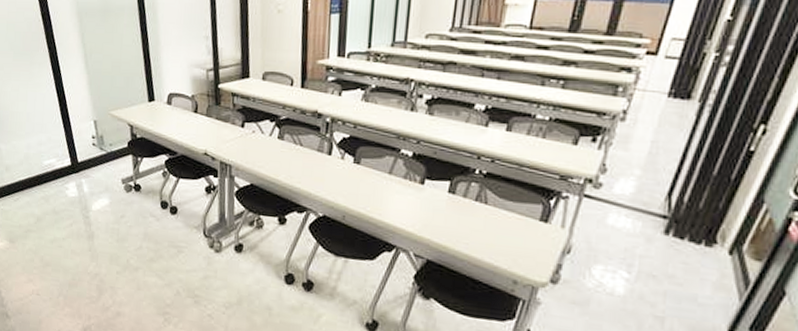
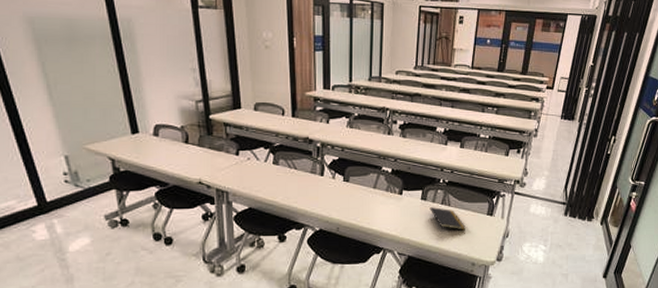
notepad: none [459,203,509,237] -> present [429,207,466,232]

